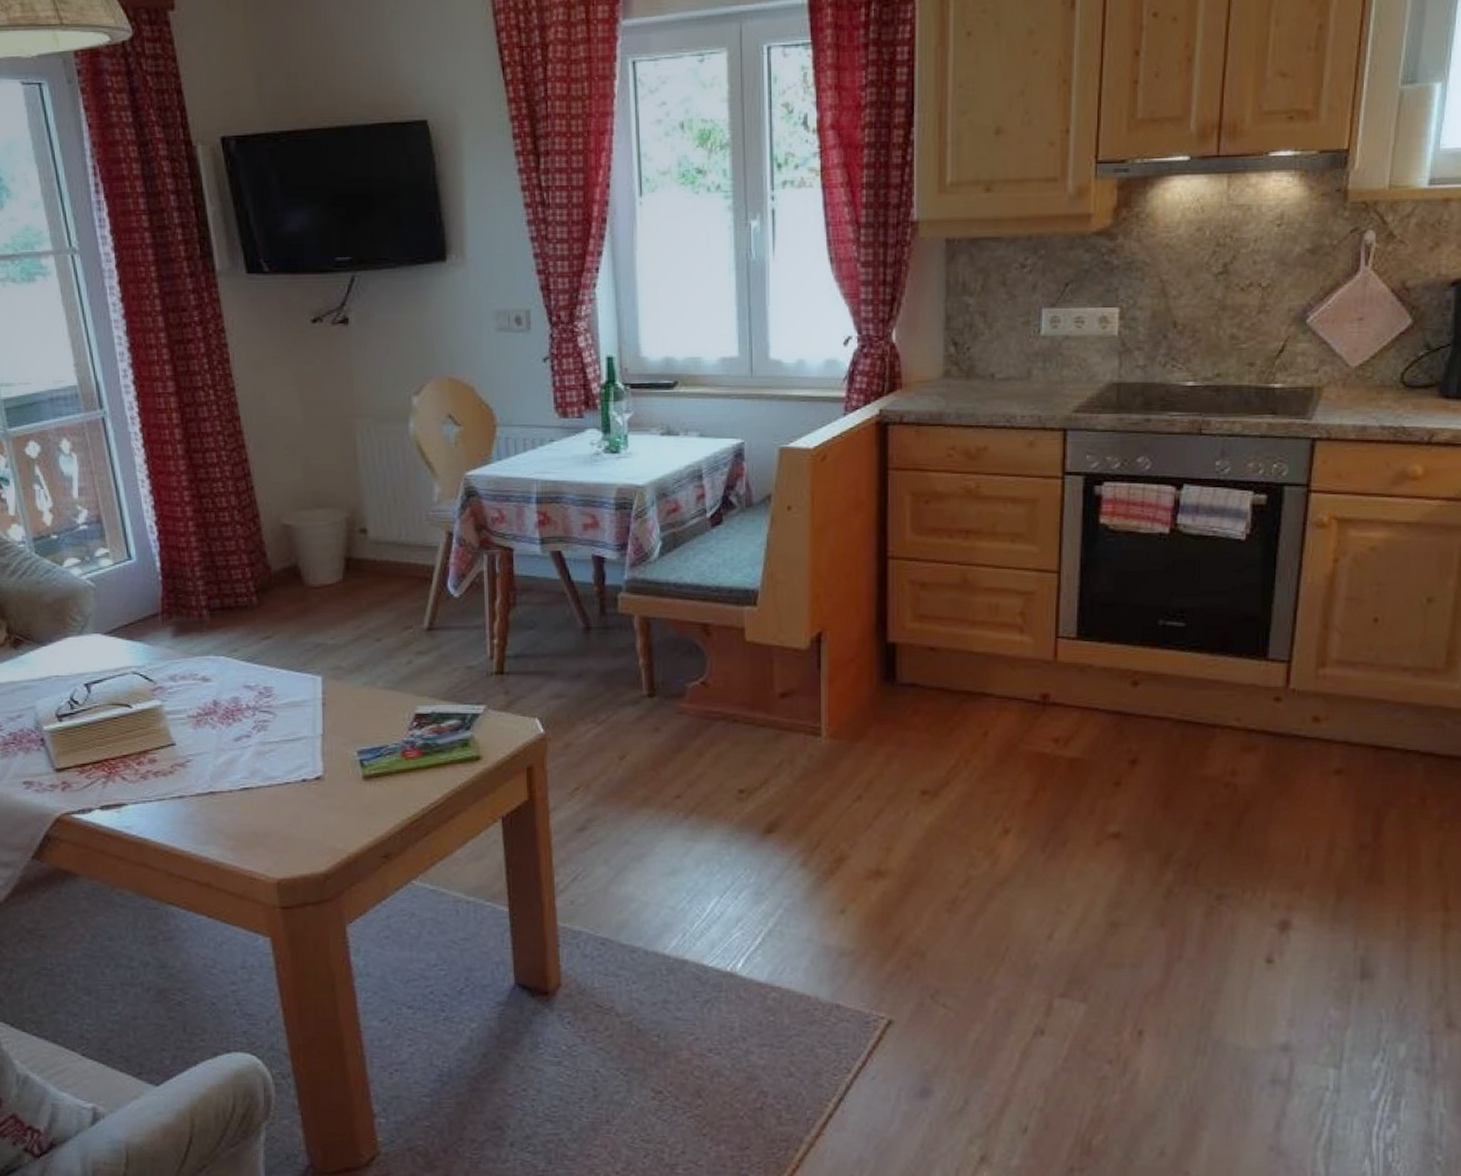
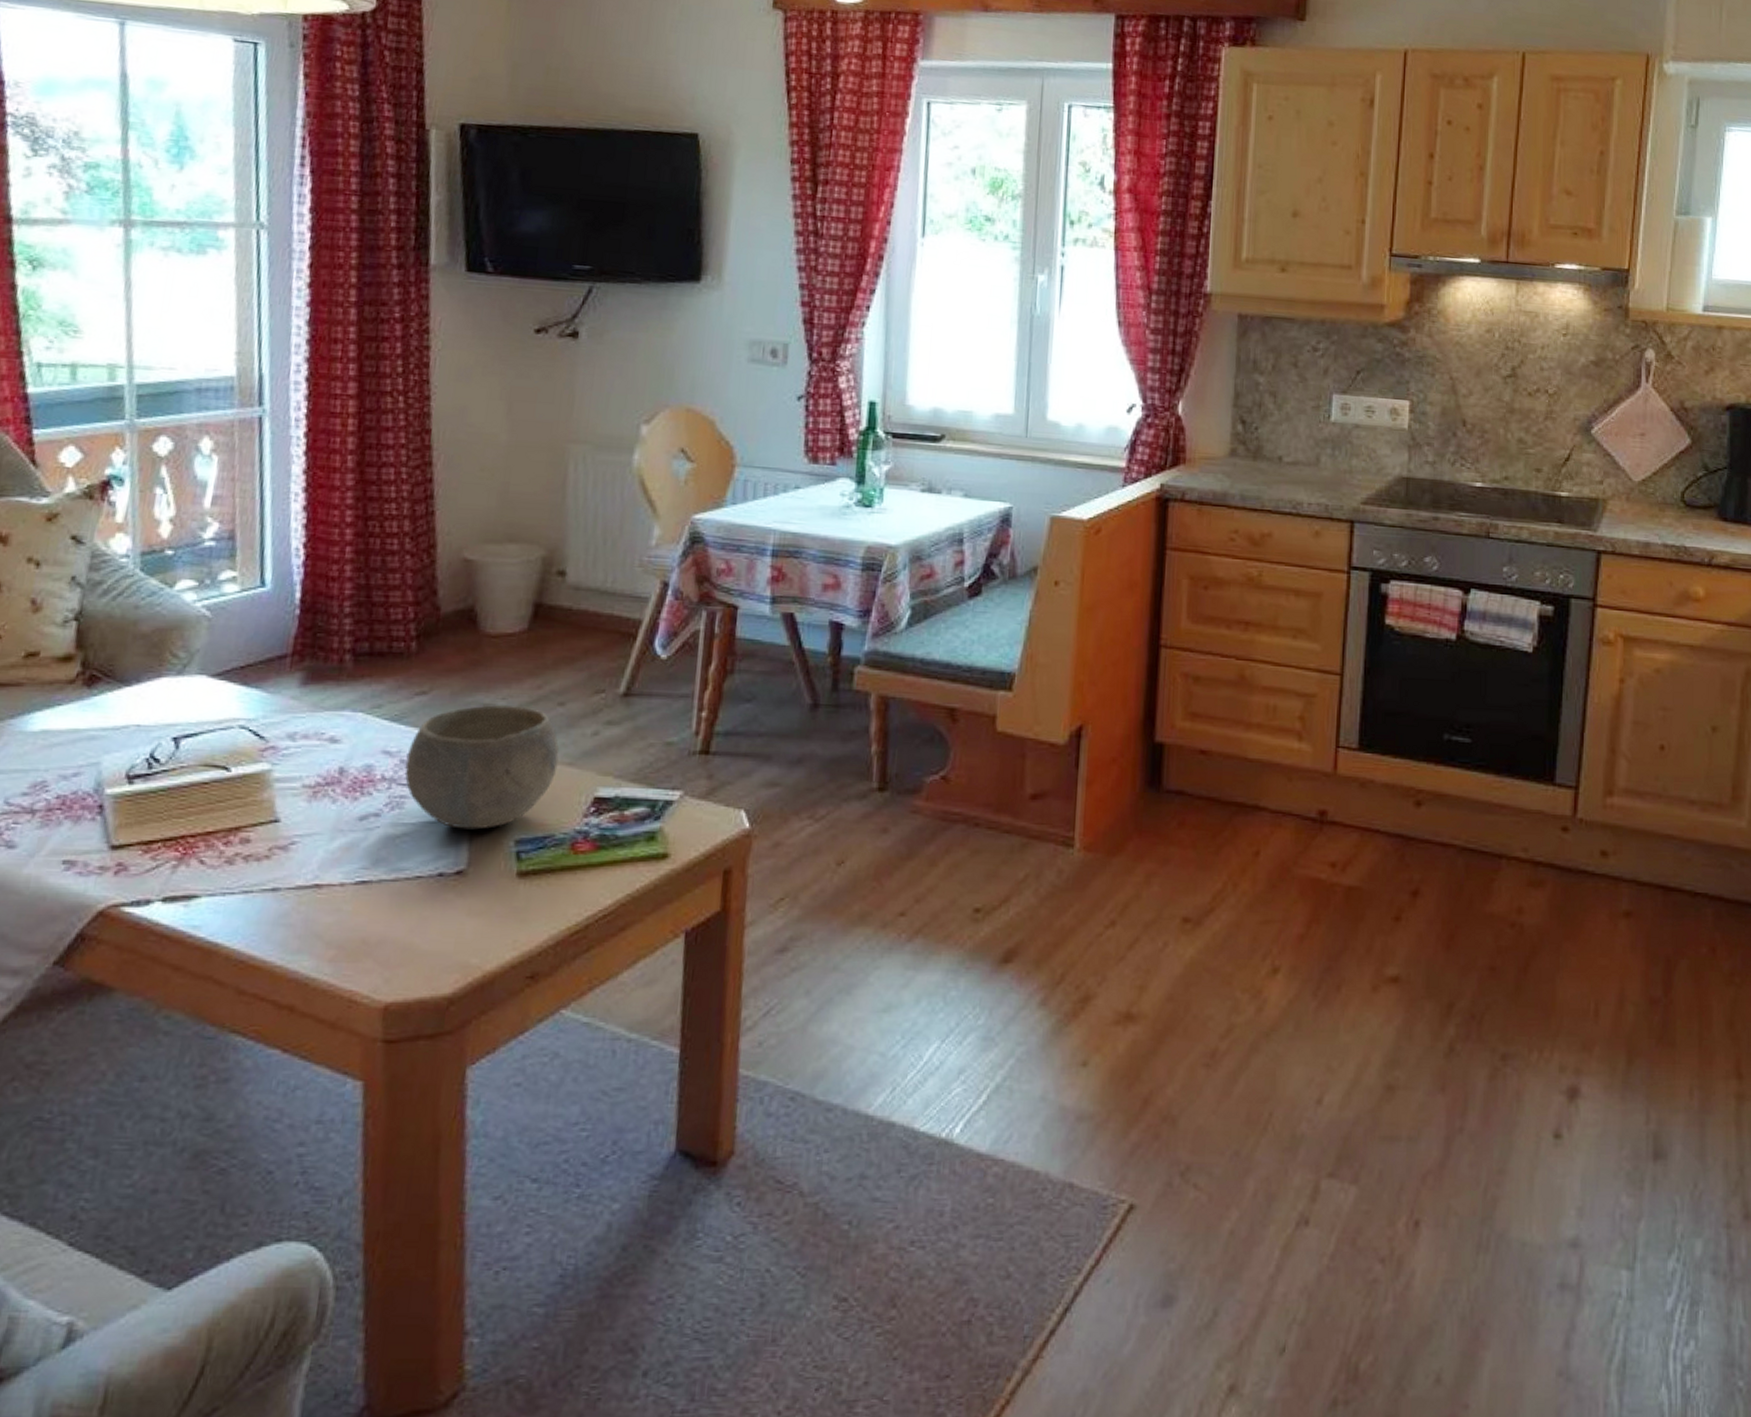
bowl: none [263,644,383,744] -> present [404,705,559,830]

